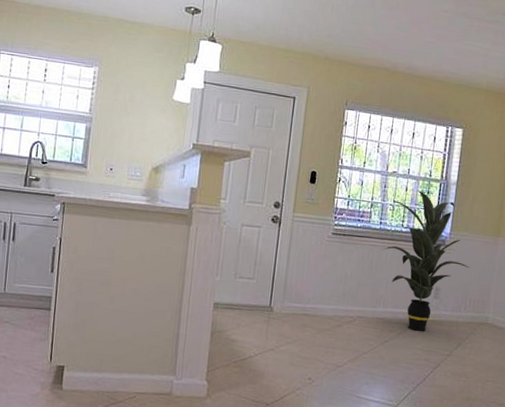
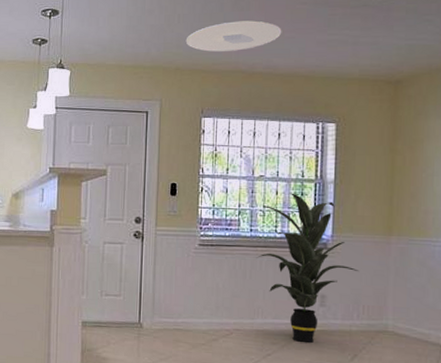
ceiling light: none [337,18,425,49] -> present [185,20,282,52]

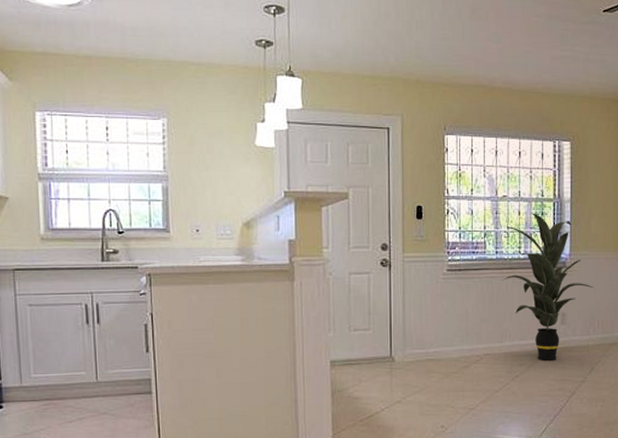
ceiling light: present [185,20,282,52] -> none [425,31,519,64]

